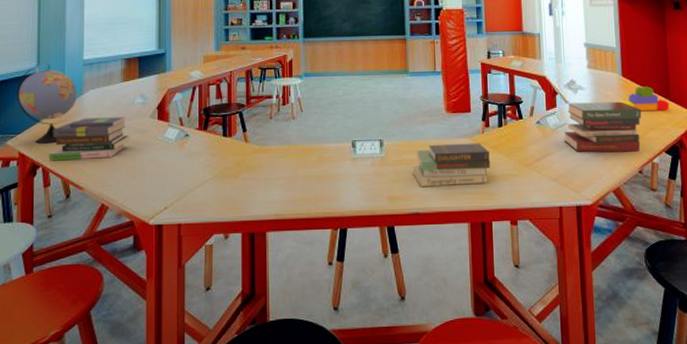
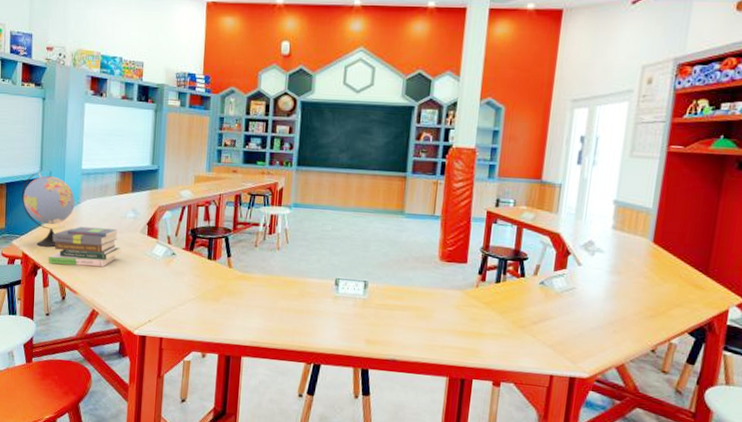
books: present [412,143,491,187] -> none [395,292,481,340]
books: present [564,101,642,152] -> none [569,265,670,329]
building blocks: present [618,86,670,112] -> none [642,256,706,287]

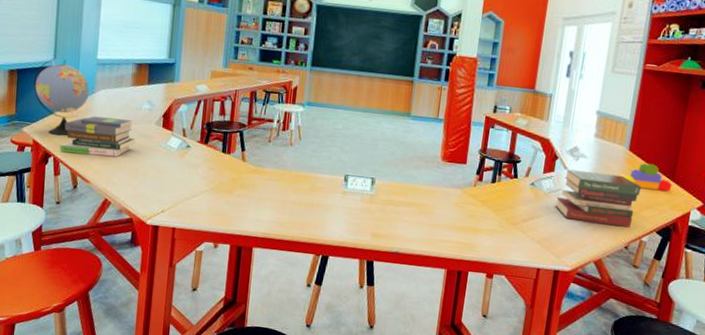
books: none [569,265,670,329] -> present [555,169,642,228]
building blocks: none [642,256,706,287] -> present [619,163,673,191]

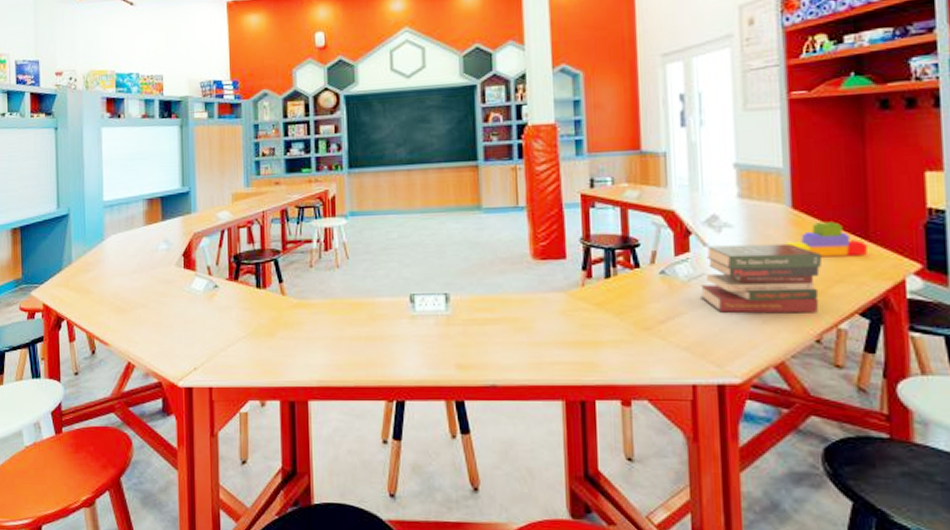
globe: present [33,59,90,136] -> none [38,208,99,295]
books: present [59,116,136,157] -> none [72,265,155,314]

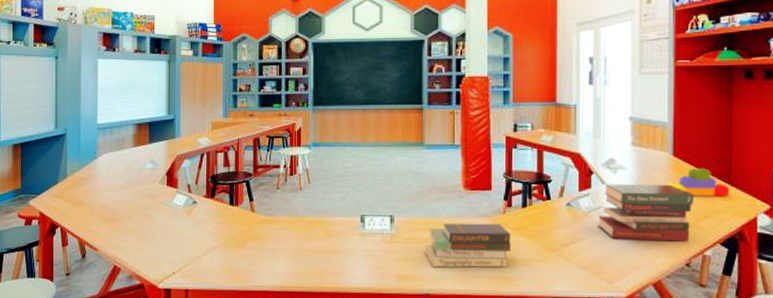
books: none [487,298,594,354] -> present [424,223,512,268]

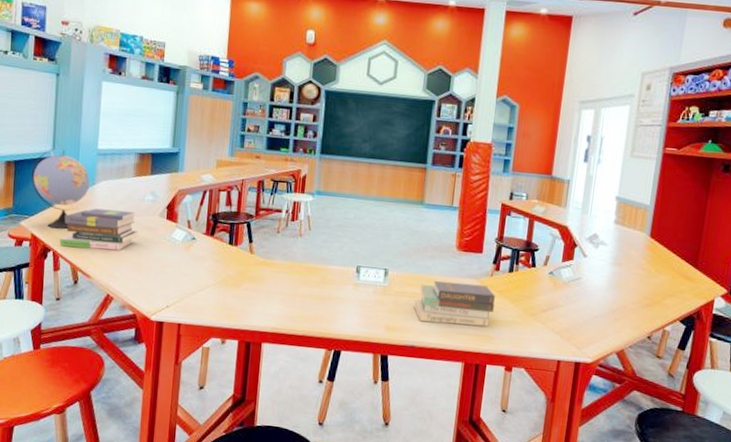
globe: none [37,128,92,205] -> present [31,149,90,229]
books: none [66,181,141,222] -> present [59,208,139,251]
books: present [598,184,695,242] -> none [575,257,664,317]
building blocks: present [666,168,730,197] -> none [640,250,696,278]

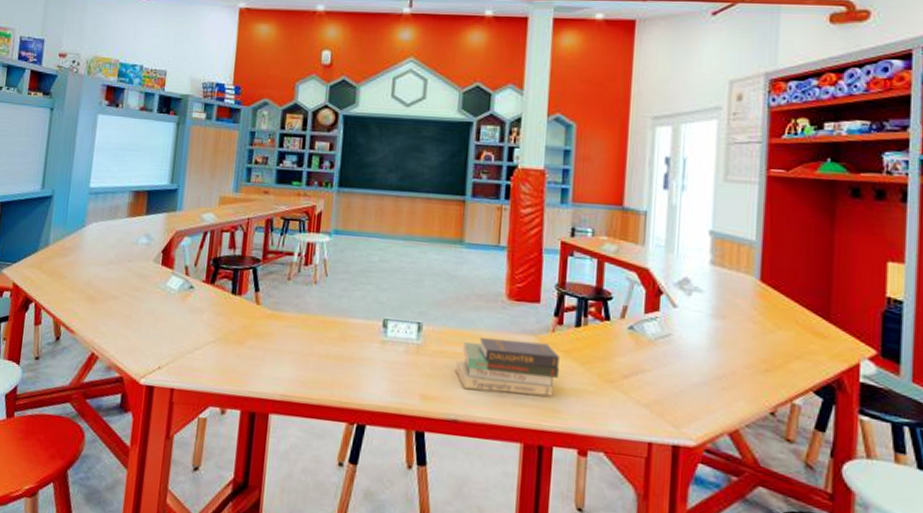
globe: present [31,149,90,229] -> none [17,189,80,277]
books: present [59,208,139,251] -> none [42,253,130,302]

